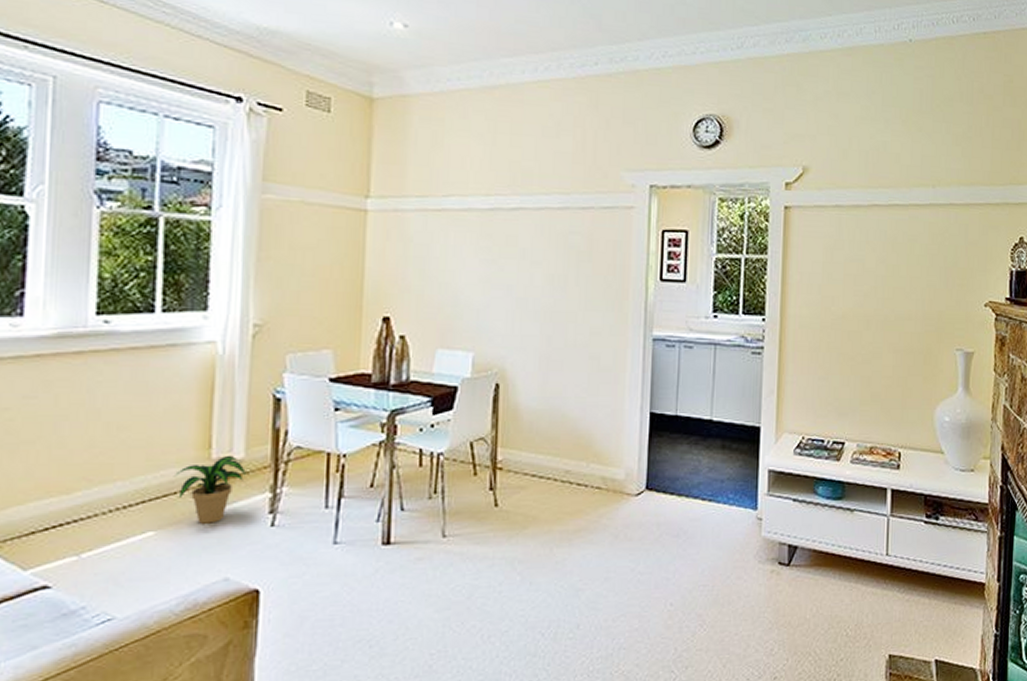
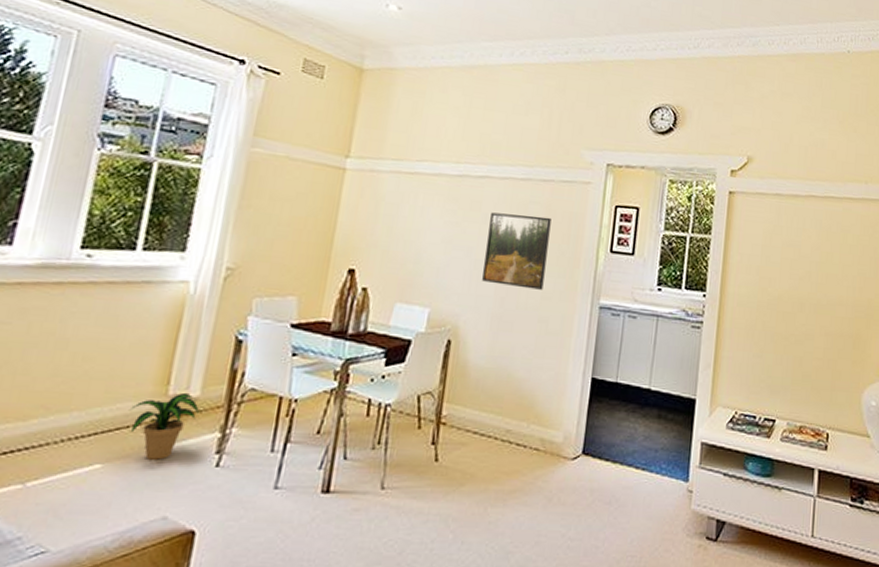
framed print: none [526,246,594,325] -> present [482,212,552,290]

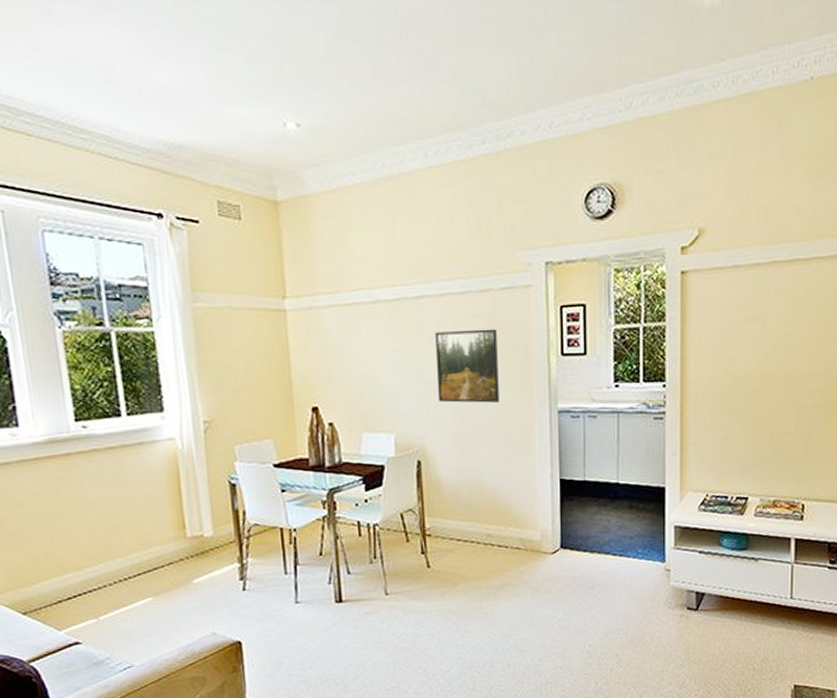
potted plant: present [128,392,199,460] -> none [159,533,216,590]

